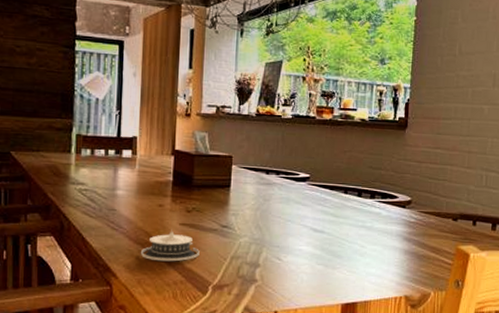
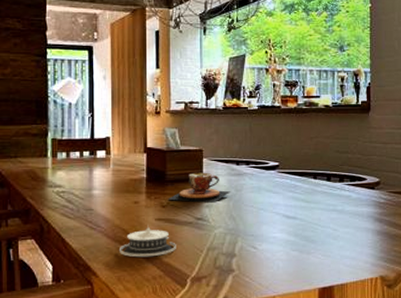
teacup: none [193,179,258,211] -> present [167,172,230,203]

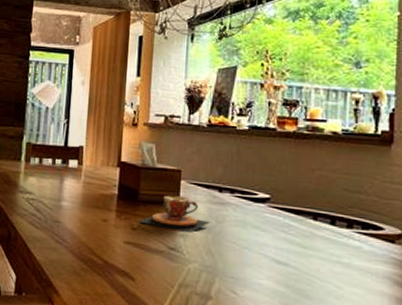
architectural model: present [120,225,176,258] -> none [84,247,145,284]

